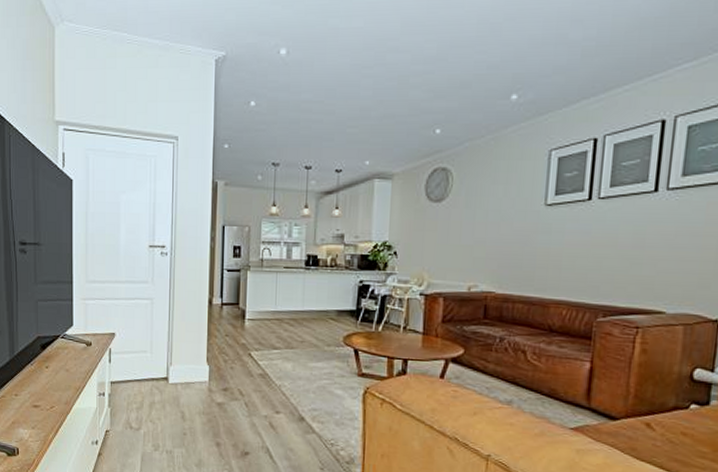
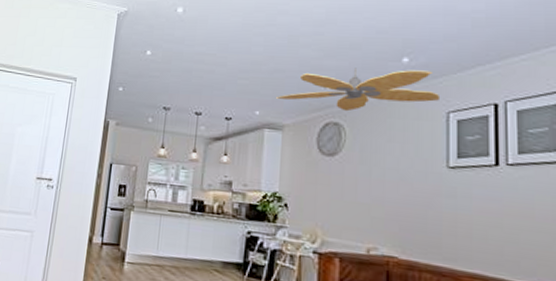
ceiling fan: none [384,107,545,156] -> present [275,67,441,112]

